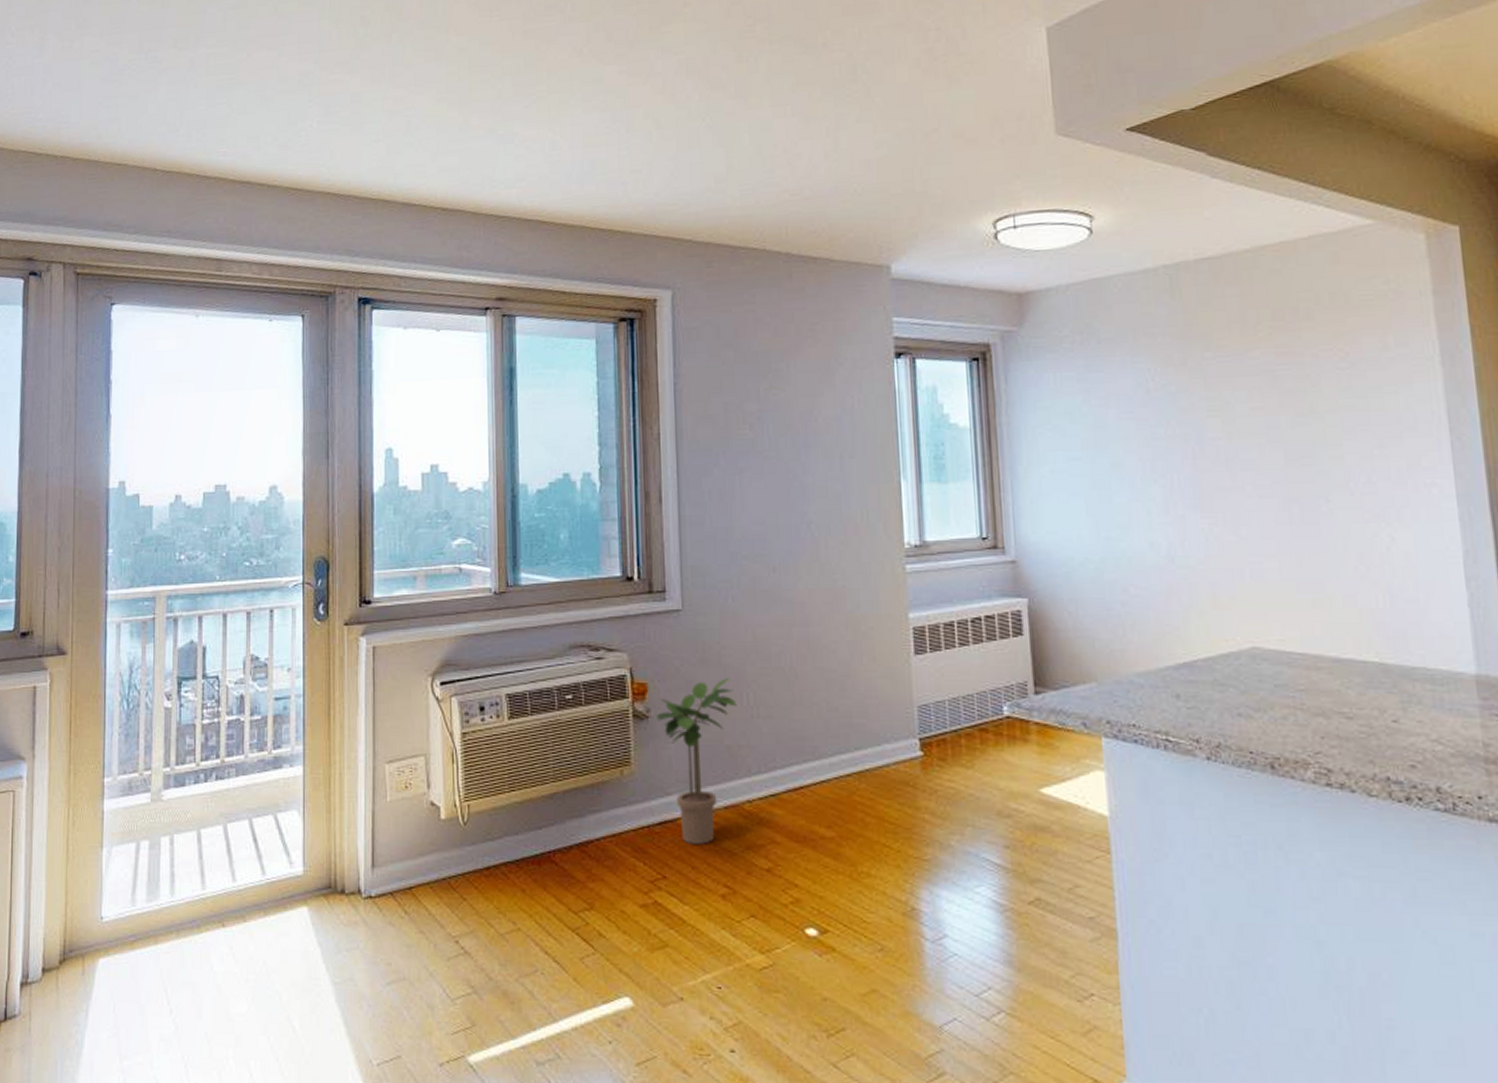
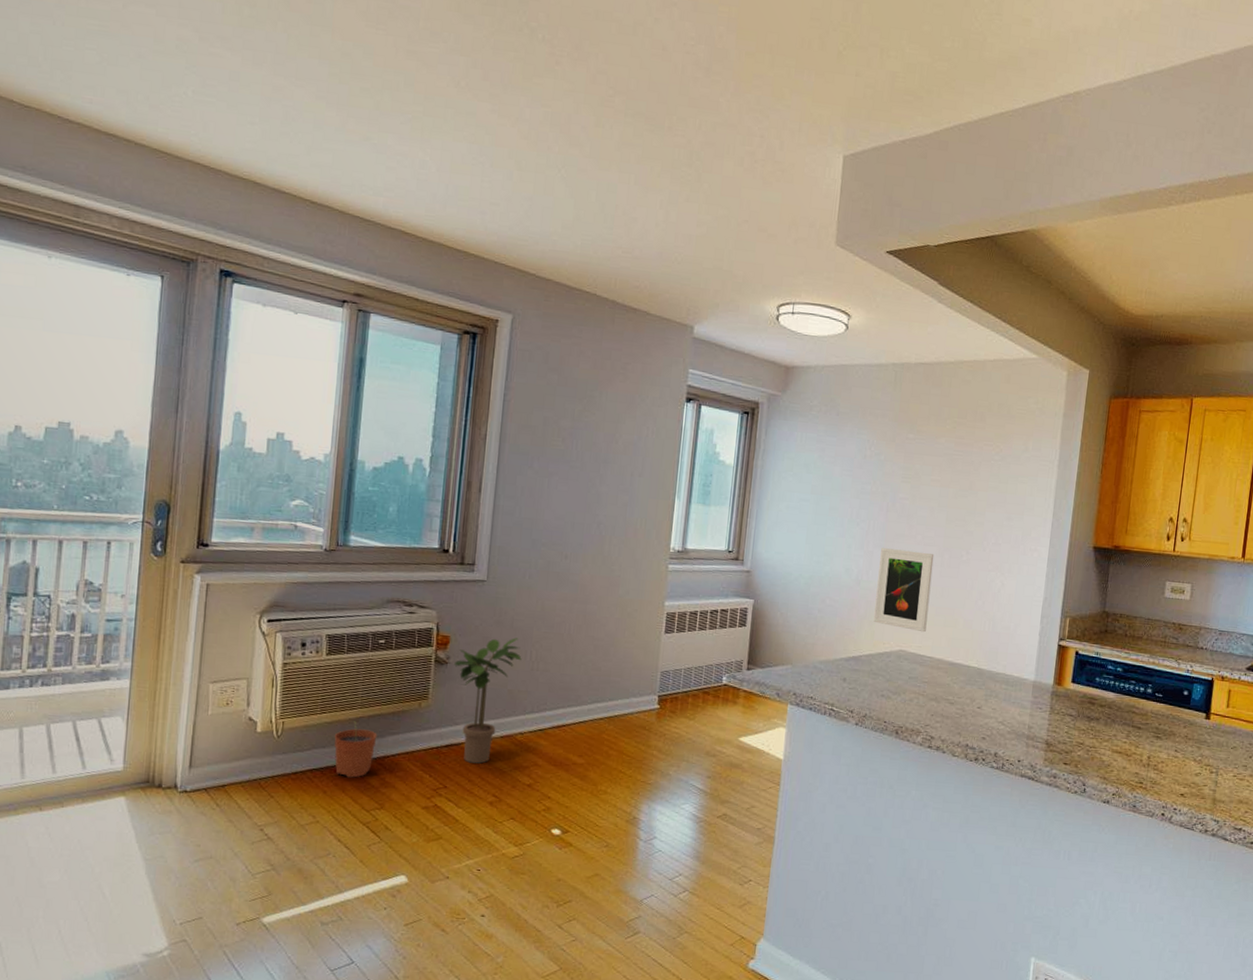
plant pot: none [527,798,577,871] -> present [334,721,377,778]
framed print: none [1196,507,1287,620] -> present [873,548,934,633]

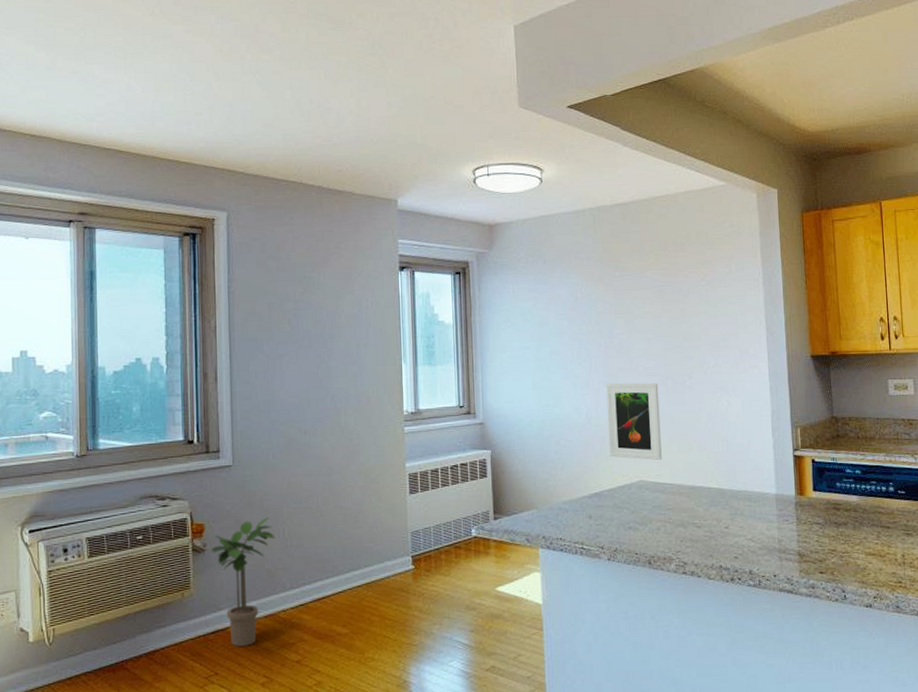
plant pot: present [334,721,377,778] -> none [104,619,145,676]

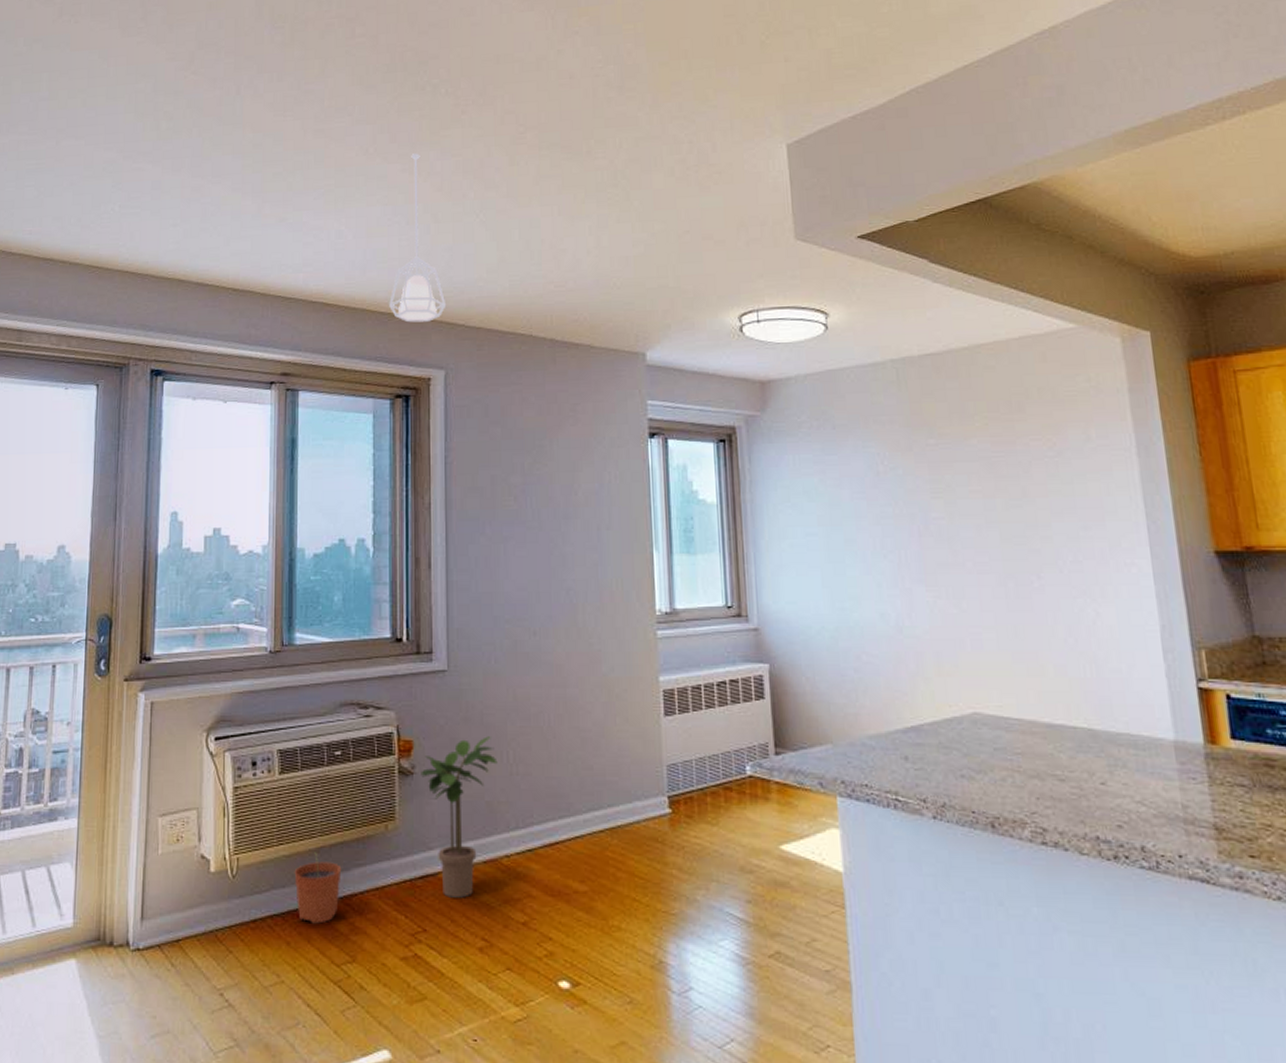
plant pot: none [104,619,145,676] -> present [294,852,342,924]
pendant lamp: none [176,16,228,169] -> present [389,153,447,323]
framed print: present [606,382,662,461] -> none [922,582,1004,687]

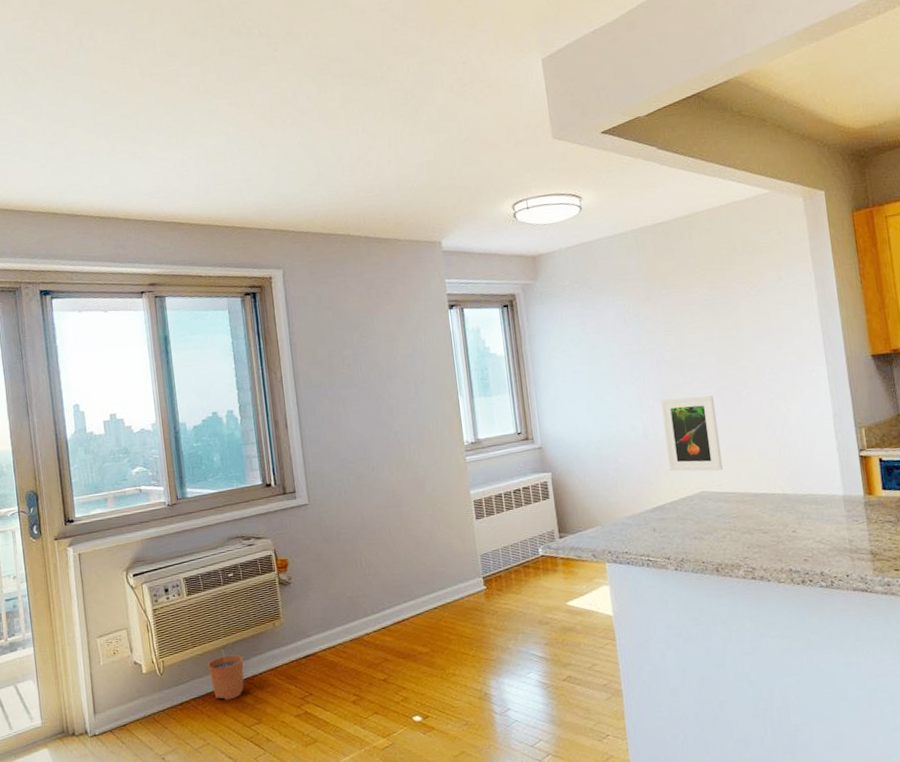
pendant lamp: present [389,153,447,323] -> none [231,88,278,233]
potted plant: present [421,736,498,898] -> none [296,549,354,669]
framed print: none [922,582,1004,687] -> present [661,396,723,471]

